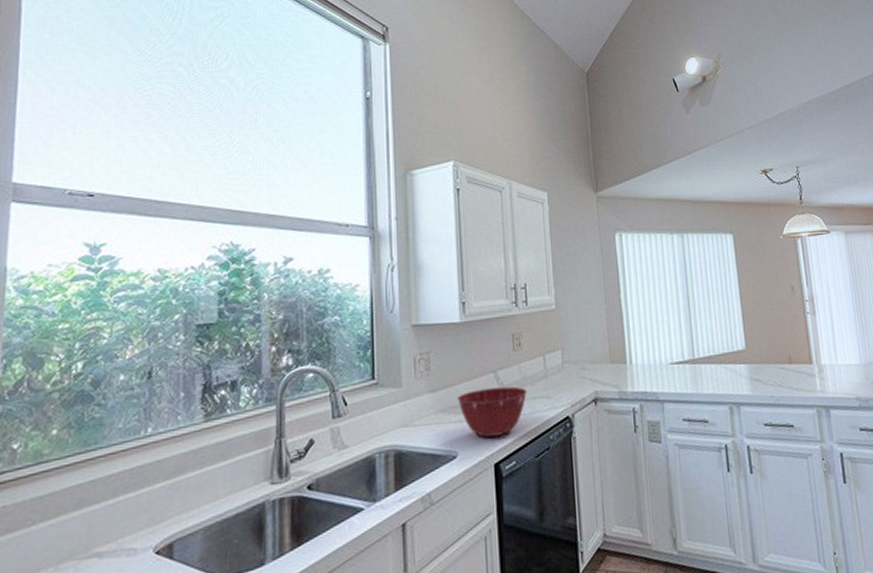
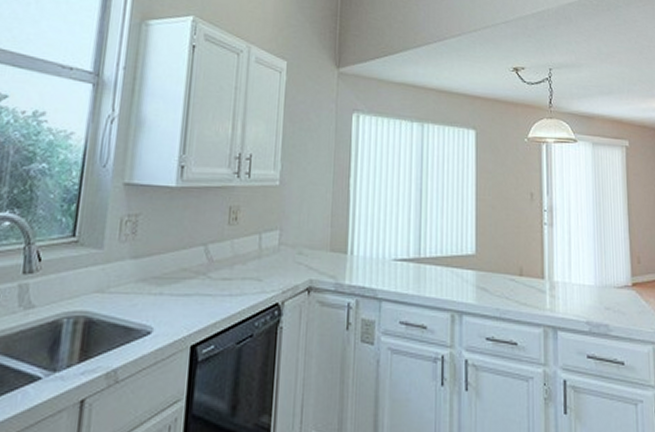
mixing bowl: present [457,386,528,438] -> none [161,262,238,315]

